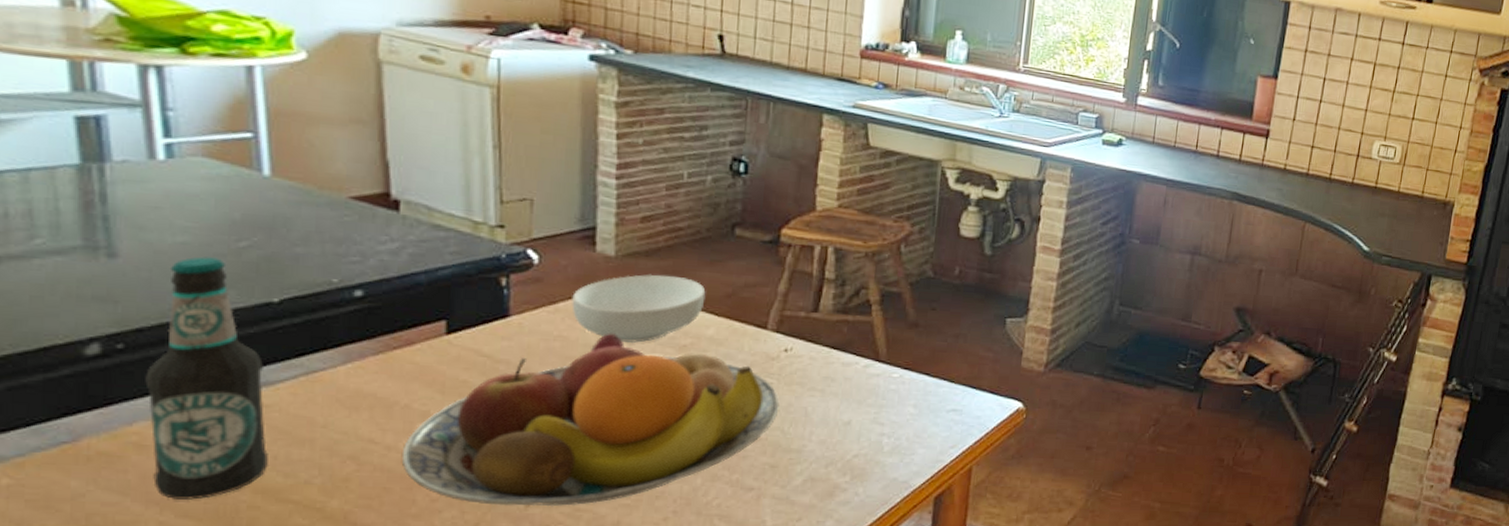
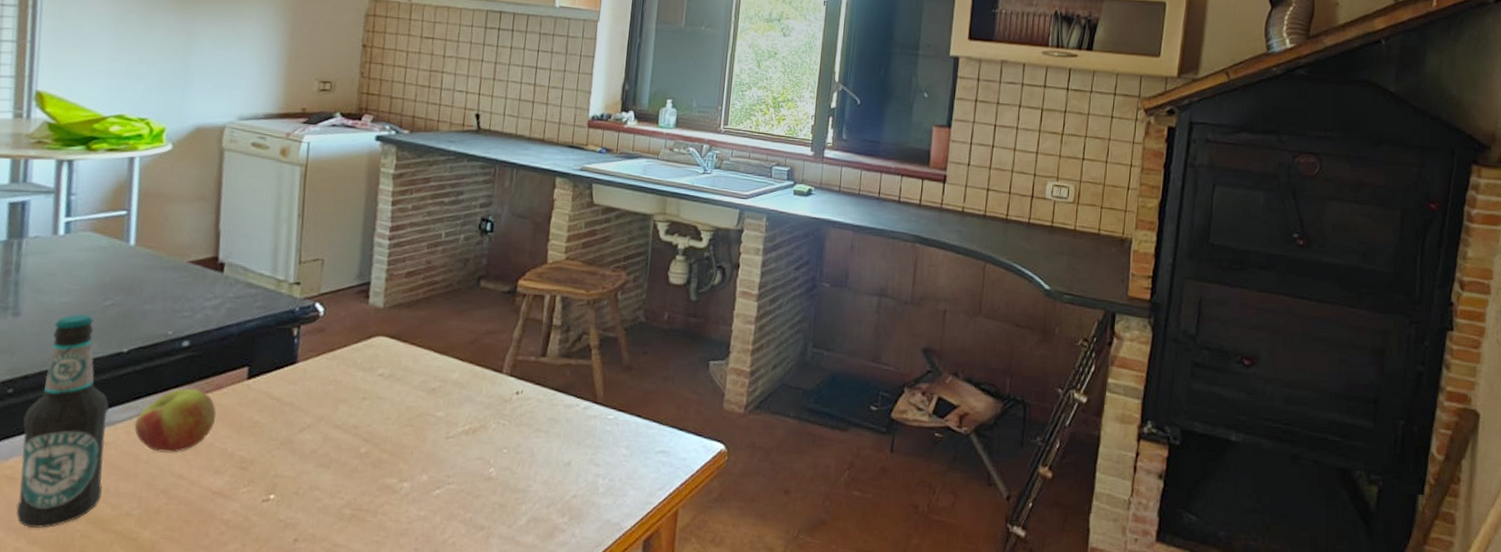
apple: none [301,344,409,416] -> present [134,388,216,453]
fruit bowl: present [401,333,780,507] -> none [201,377,510,542]
cereal bowl: present [572,274,706,344] -> none [346,323,454,387]

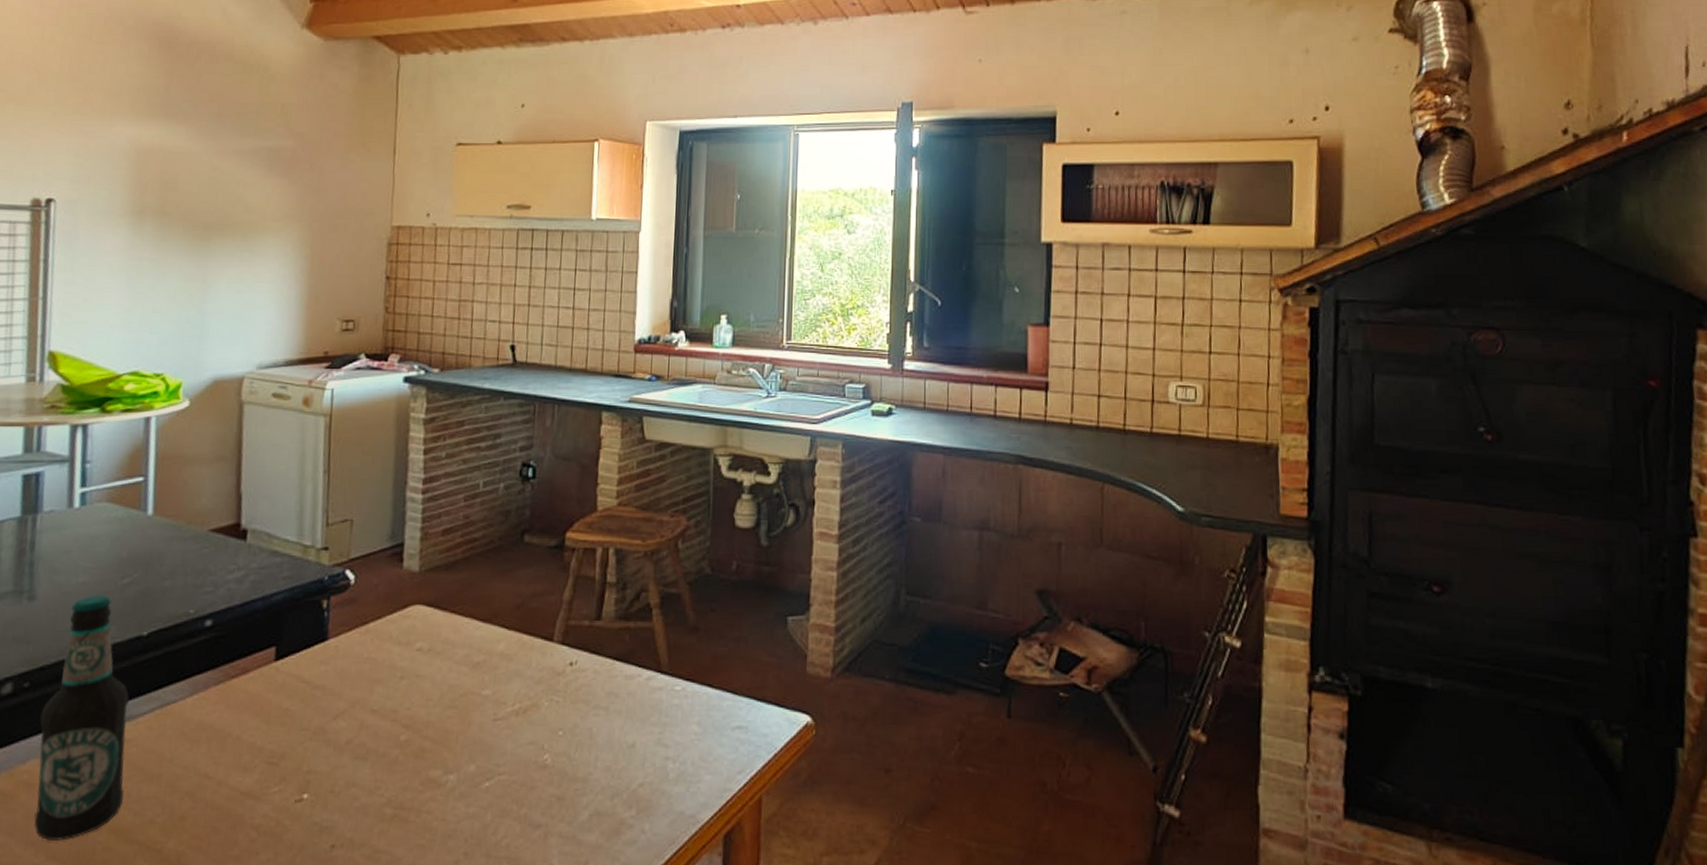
apple: present [134,388,216,453] -> none [156,673,243,749]

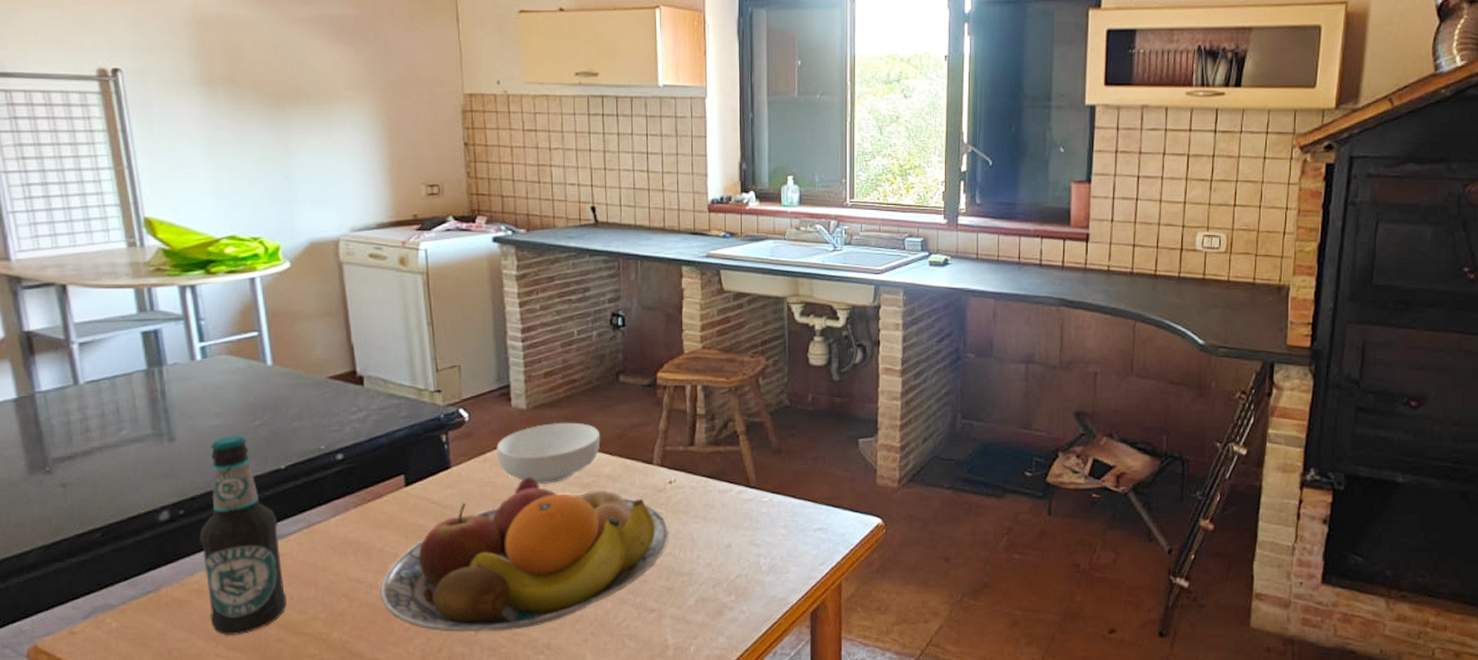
fruit bowl: none [229,652,566,848] -> present [380,476,669,632]
cereal bowl: none [380,588,498,663] -> present [496,422,601,485]

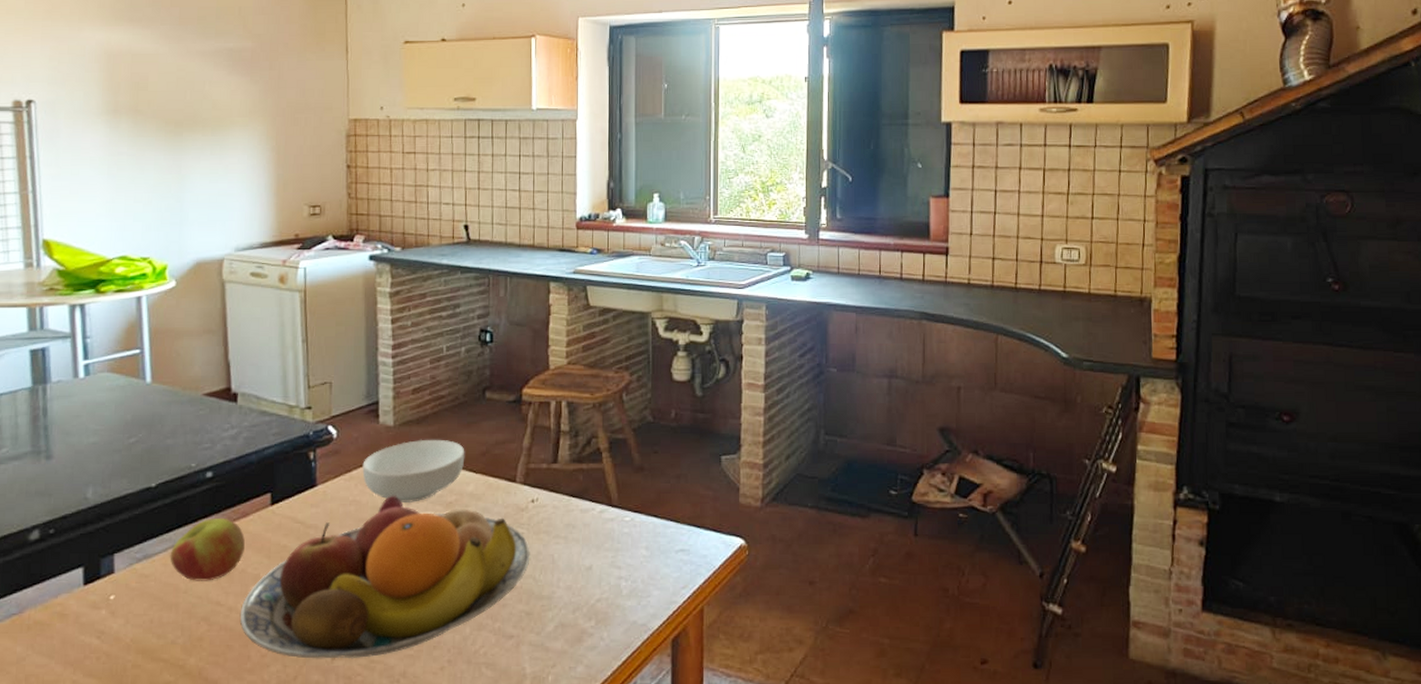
bottle: present [199,435,287,635] -> none [67,453,147,661]
apple: none [305,498,381,560] -> present [170,517,245,581]

